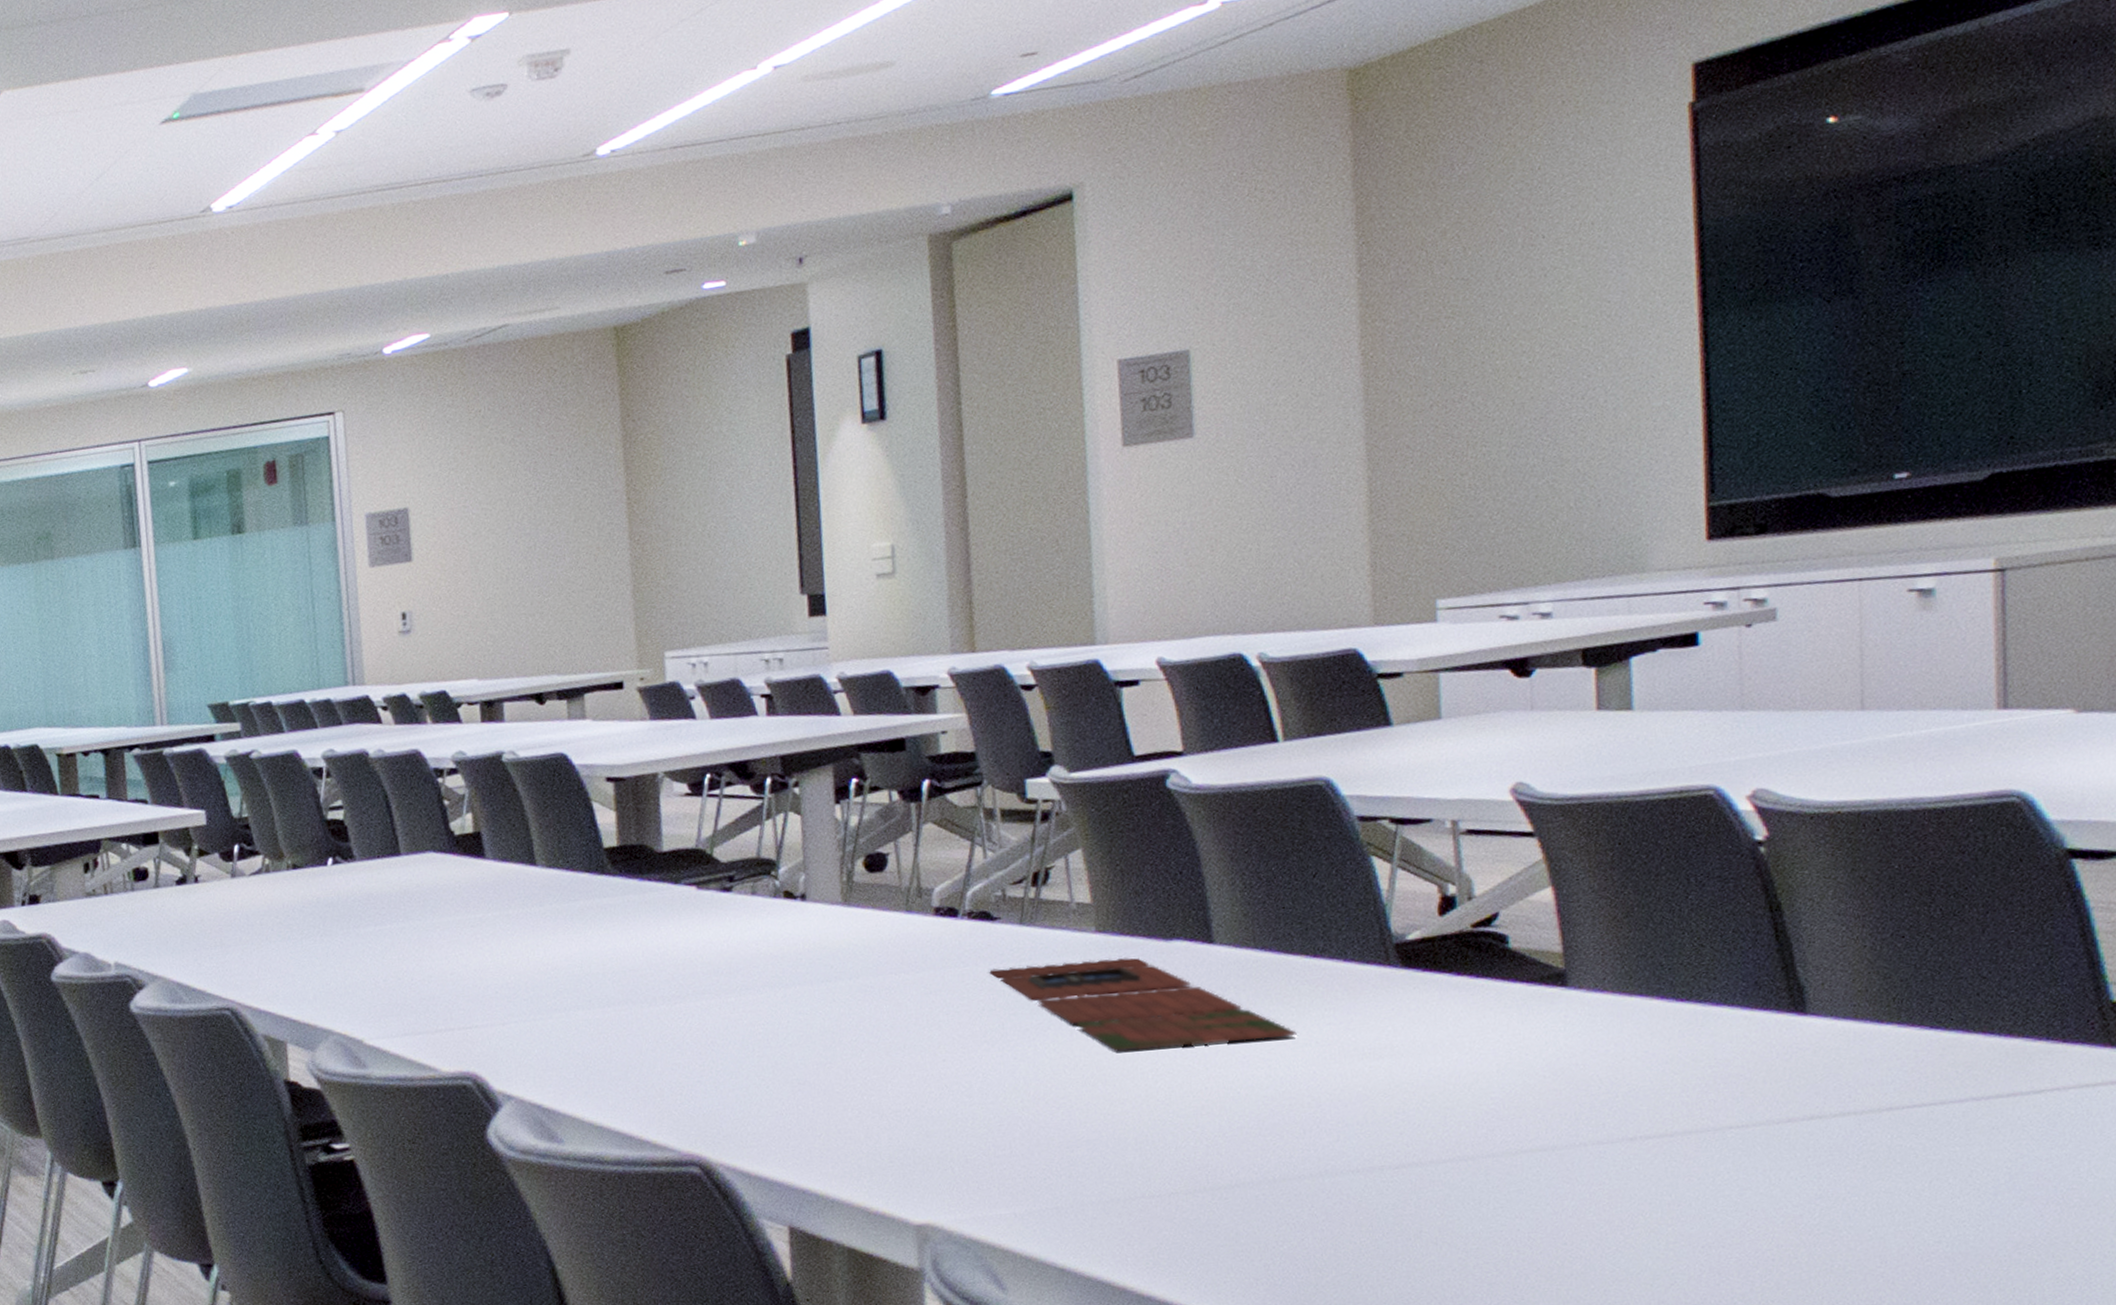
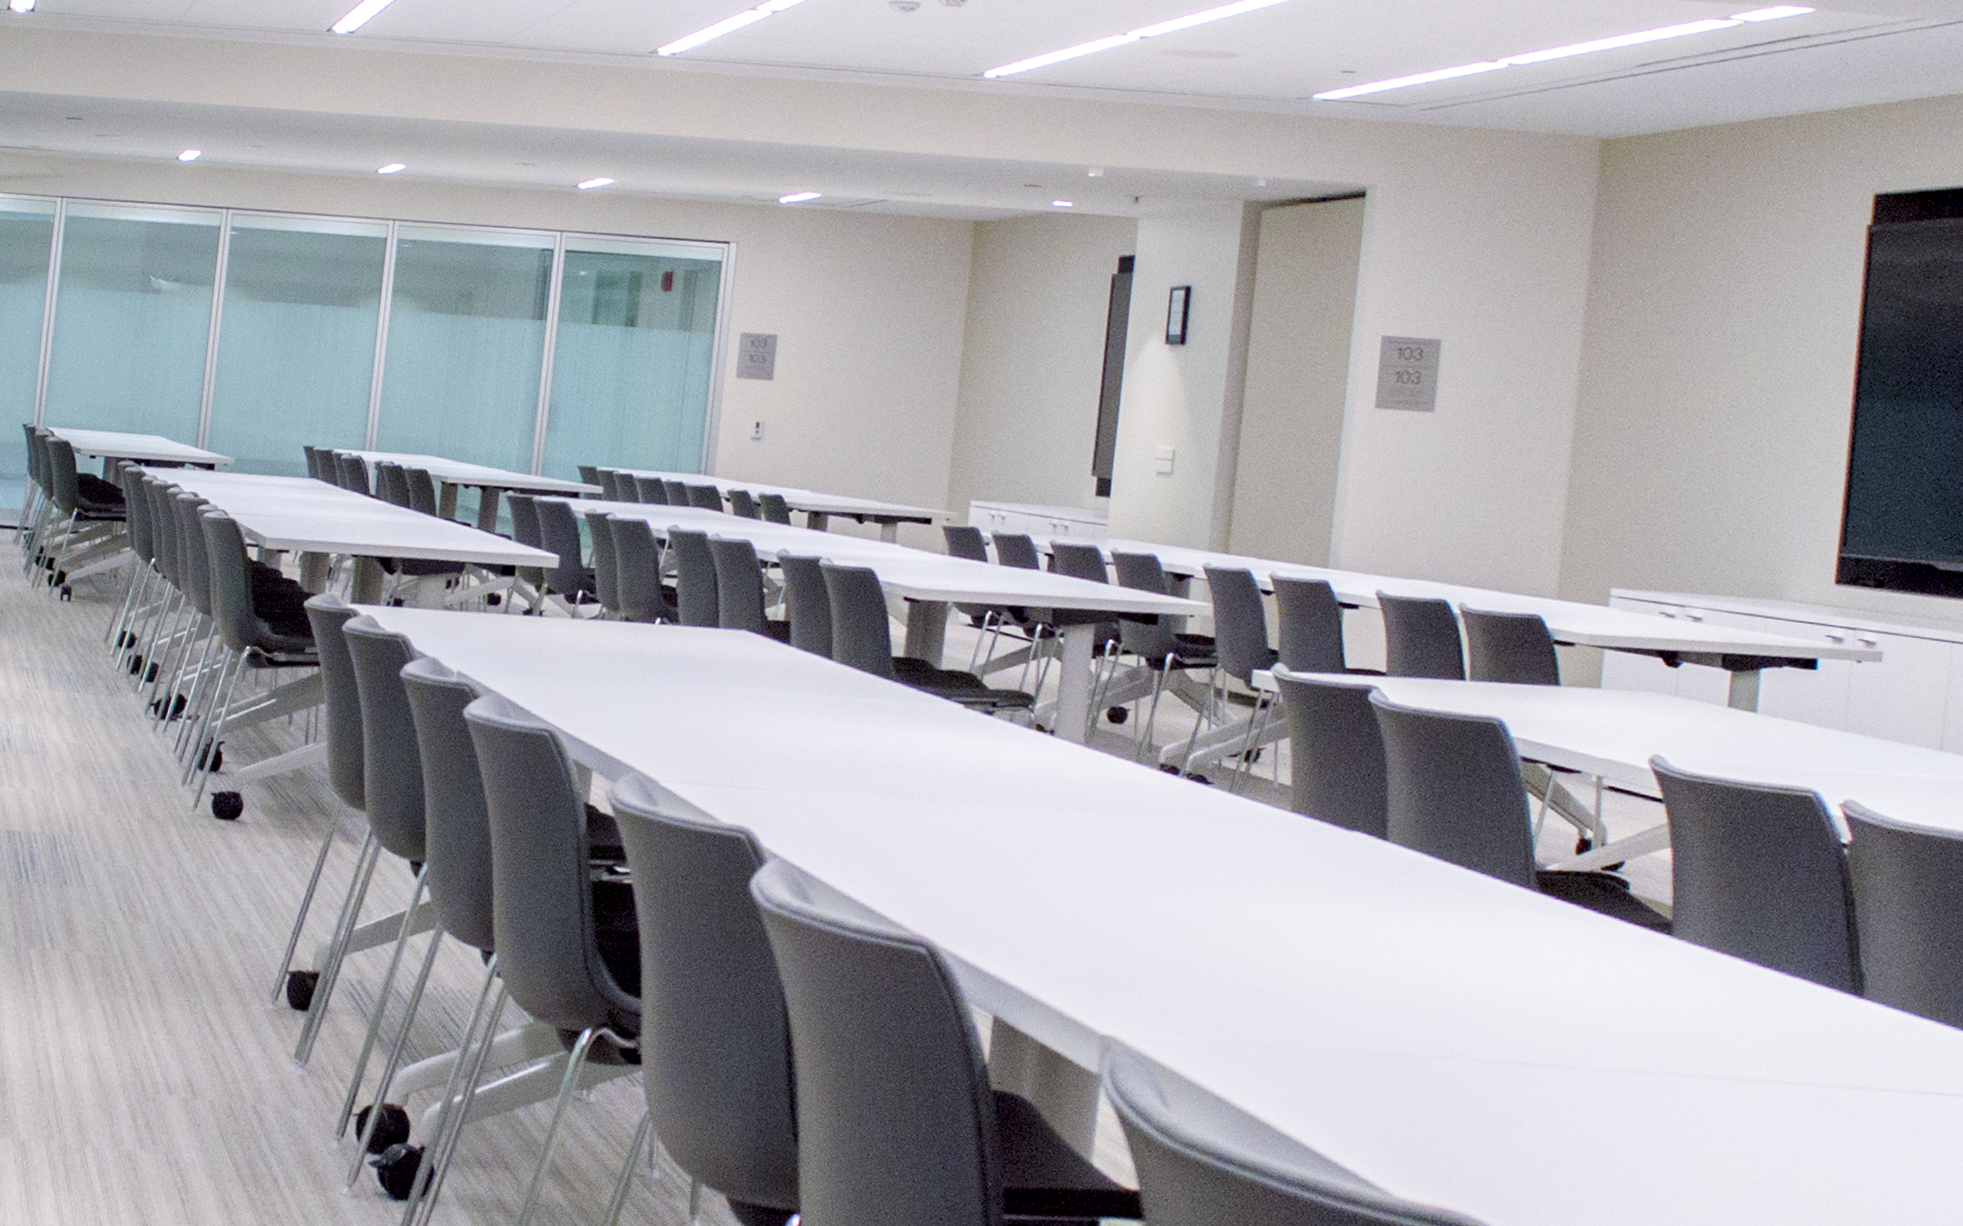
papers: present [989,957,1297,1051] -> none [1197,826,1445,933]

